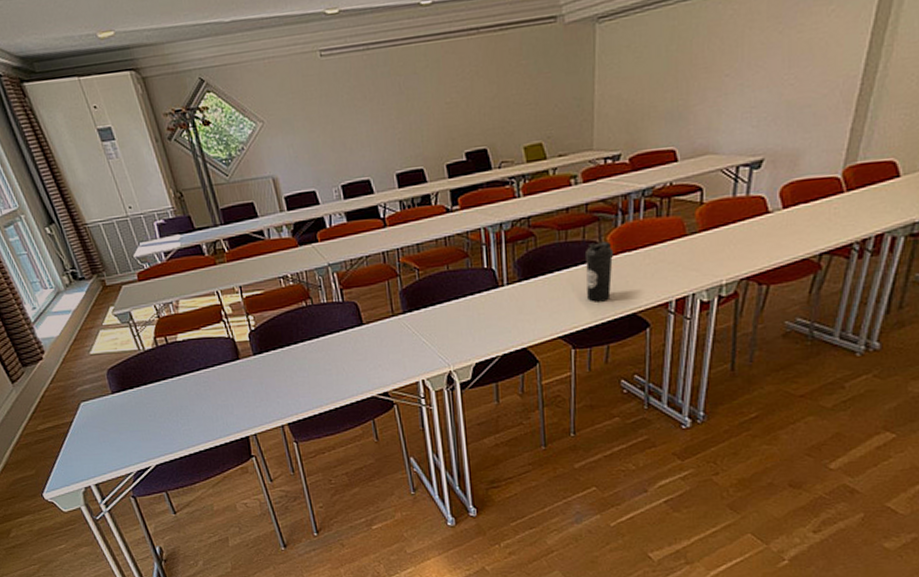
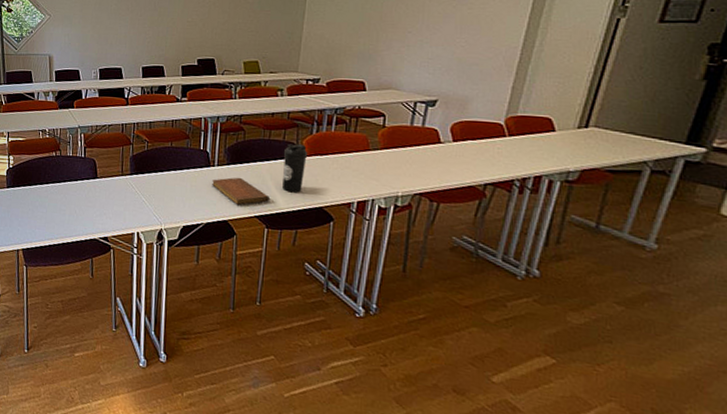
notebook: none [503,294,574,328] -> present [212,177,270,206]

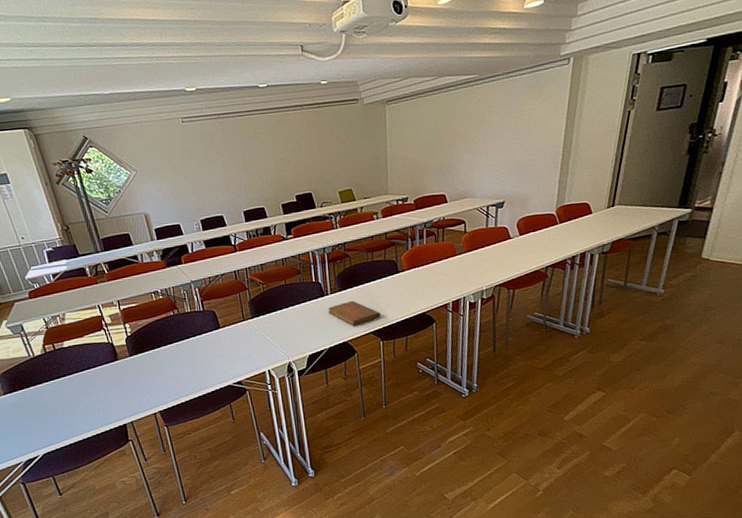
water bottle: present [282,143,308,193] -> none [387,260,407,305]

